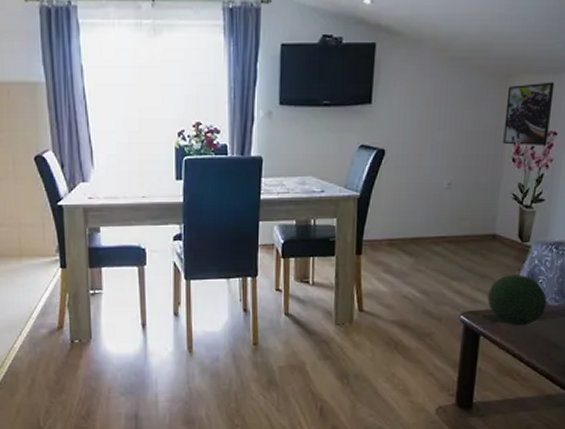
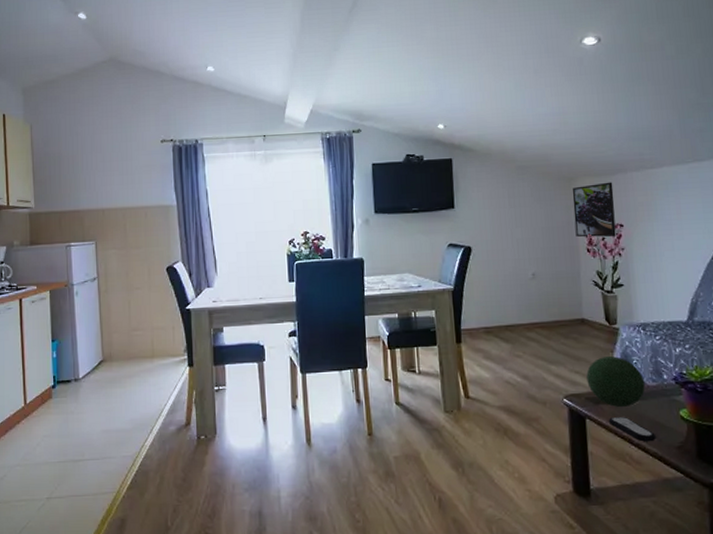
remote control: none [502,336,548,360] -> present [608,417,657,442]

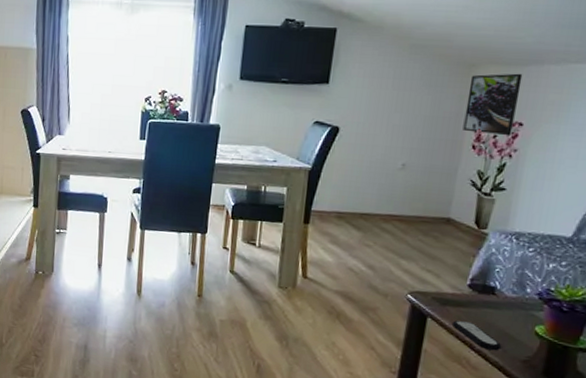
decorative orb: present [586,356,645,407] -> none [437,260,504,313]

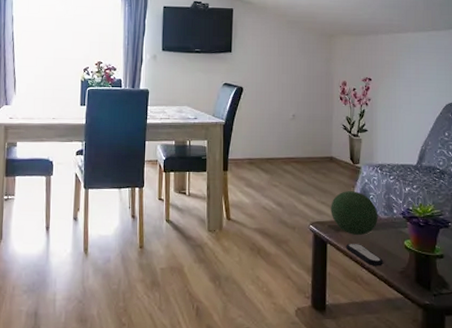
decorative orb: none [437,260,504,313] -> present [331,191,378,235]
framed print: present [463,73,523,136] -> none [332,41,366,89]

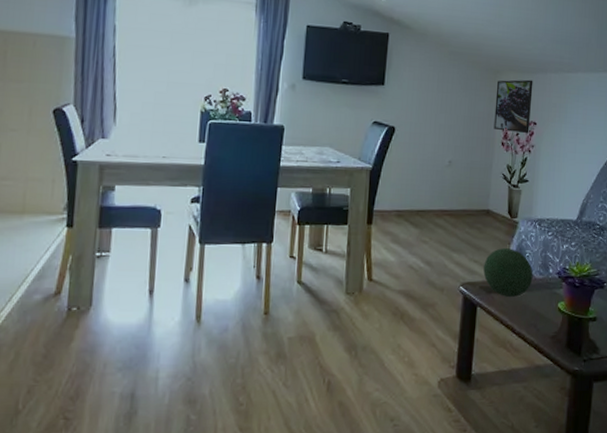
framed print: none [332,41,366,89] -> present [494,79,533,134]
remote control: present [345,244,384,266] -> none [496,307,536,331]

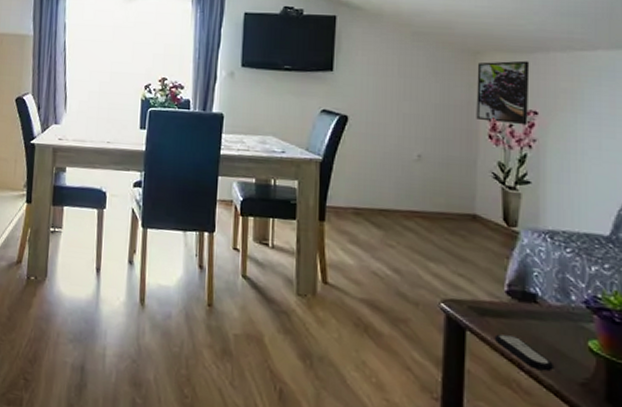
decorative orb: present [483,248,533,297] -> none [472,262,546,325]
remote control: none [496,307,536,331] -> present [494,334,555,372]

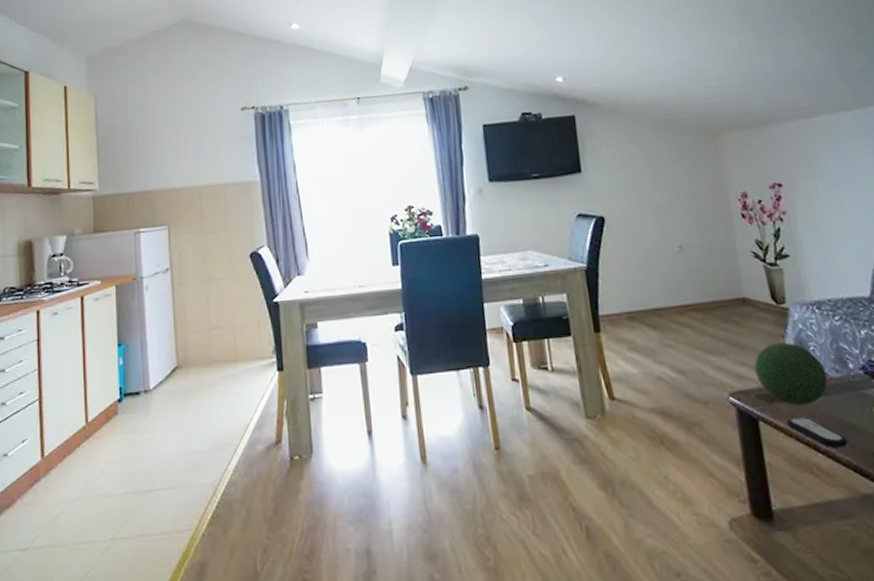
decorative orb: none [472,262,546,325] -> present [754,342,828,405]
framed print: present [476,60,530,126] -> none [718,134,775,201]

